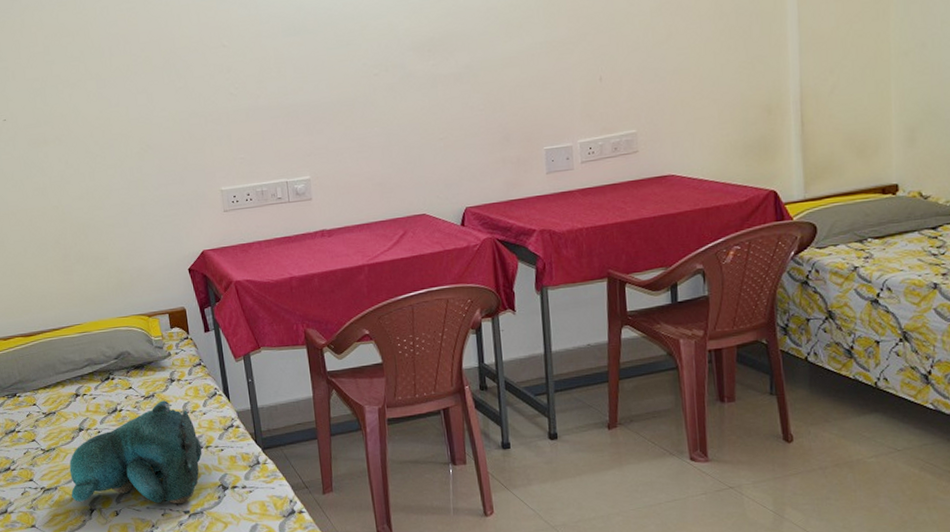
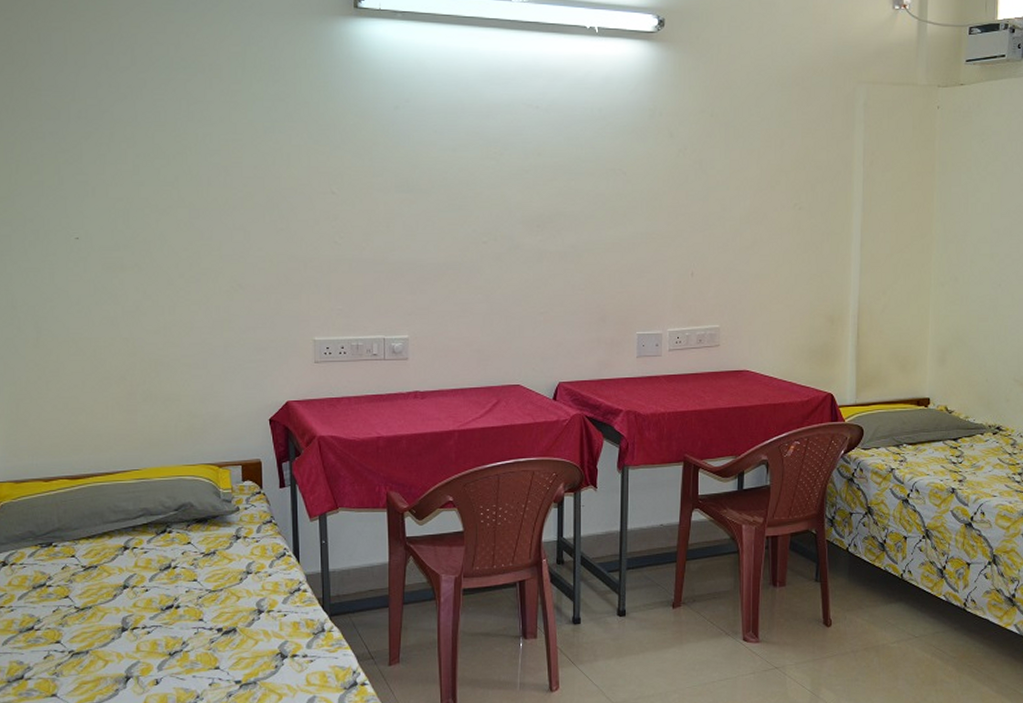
teddy bear: present [69,400,203,504] -> none [104,559,263,673]

